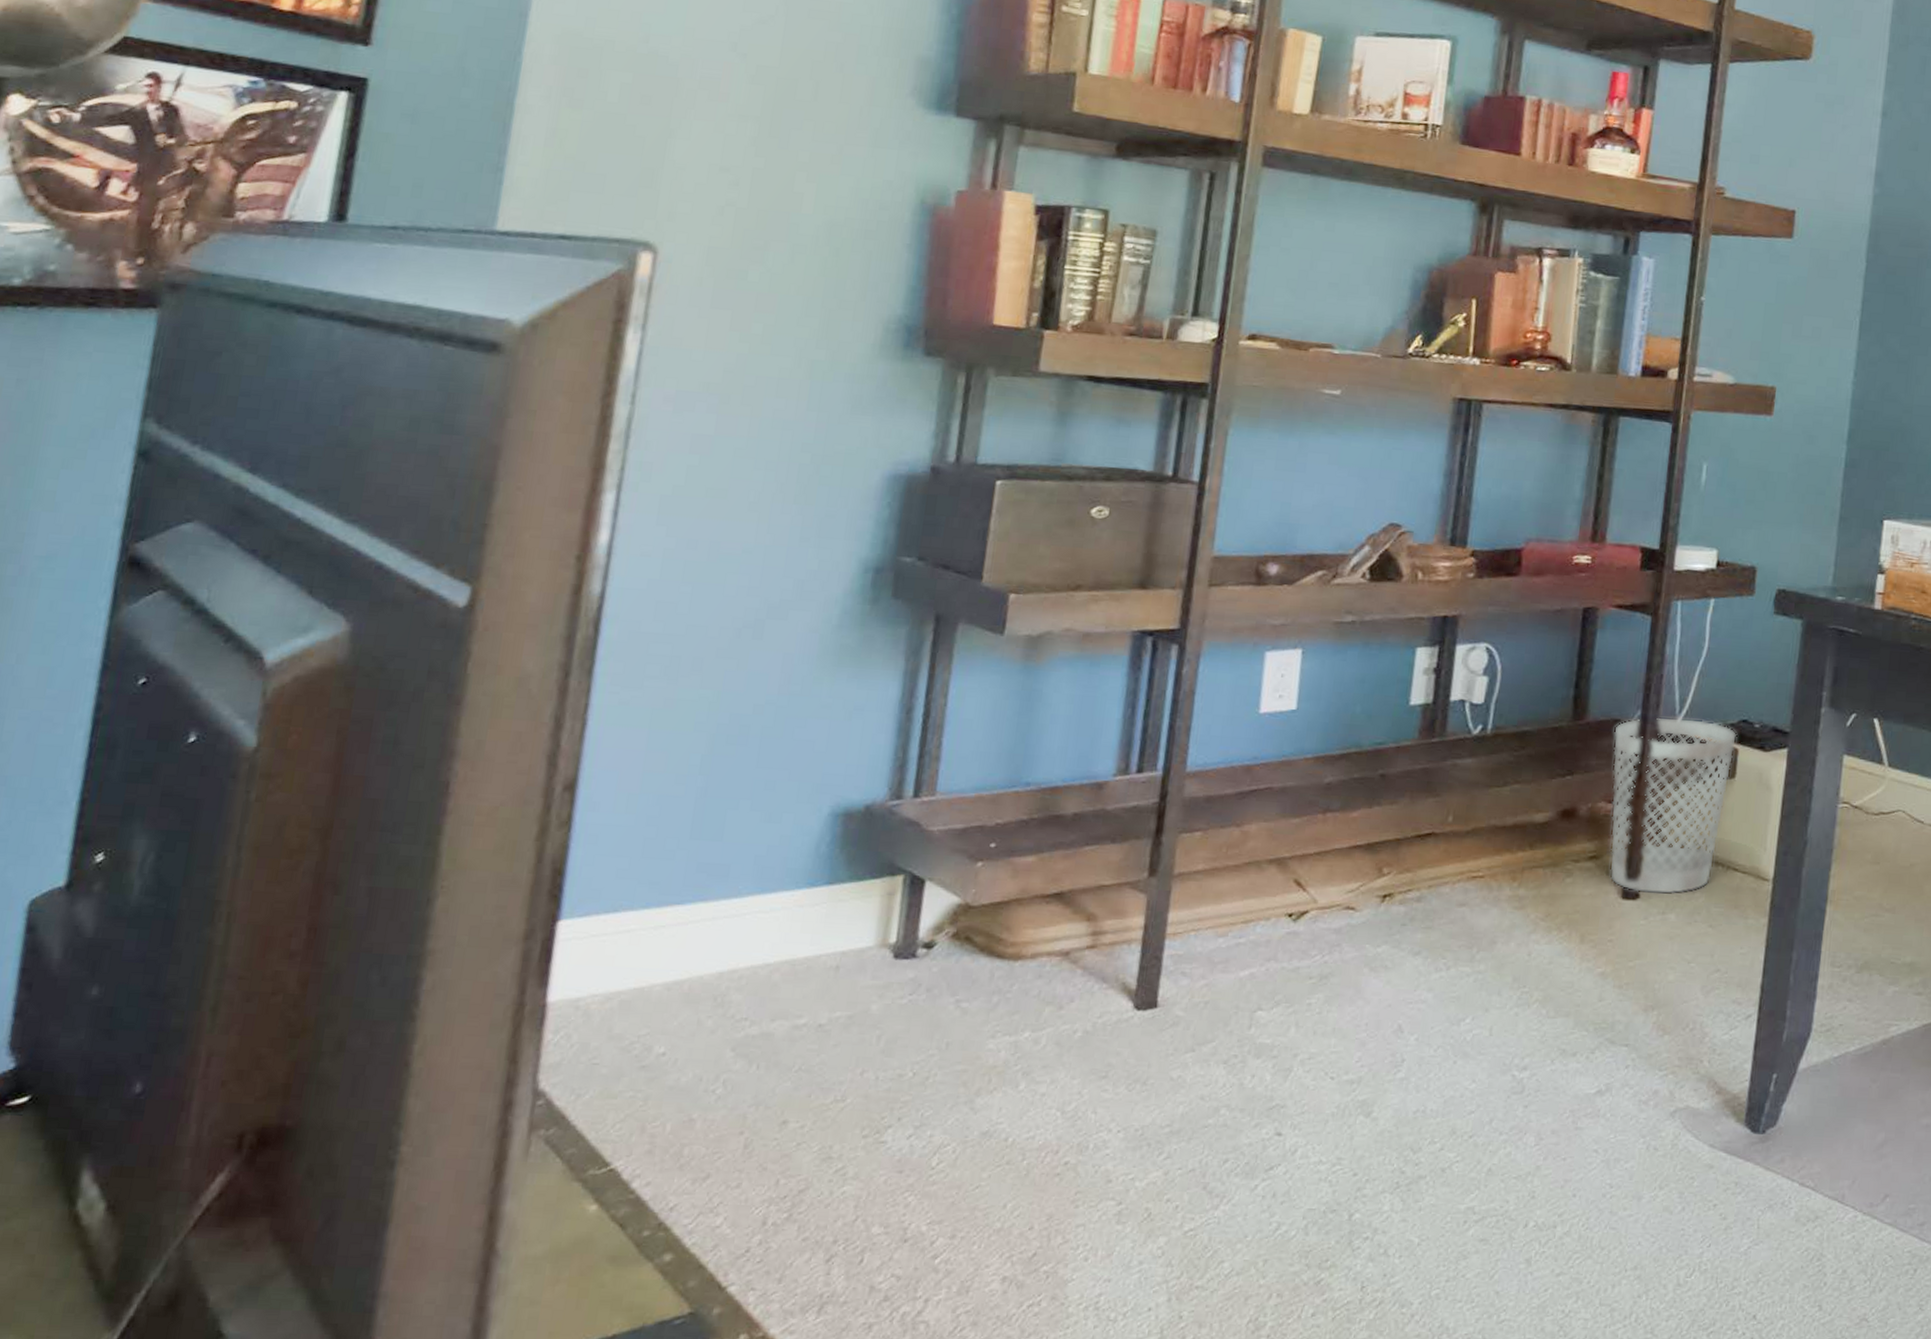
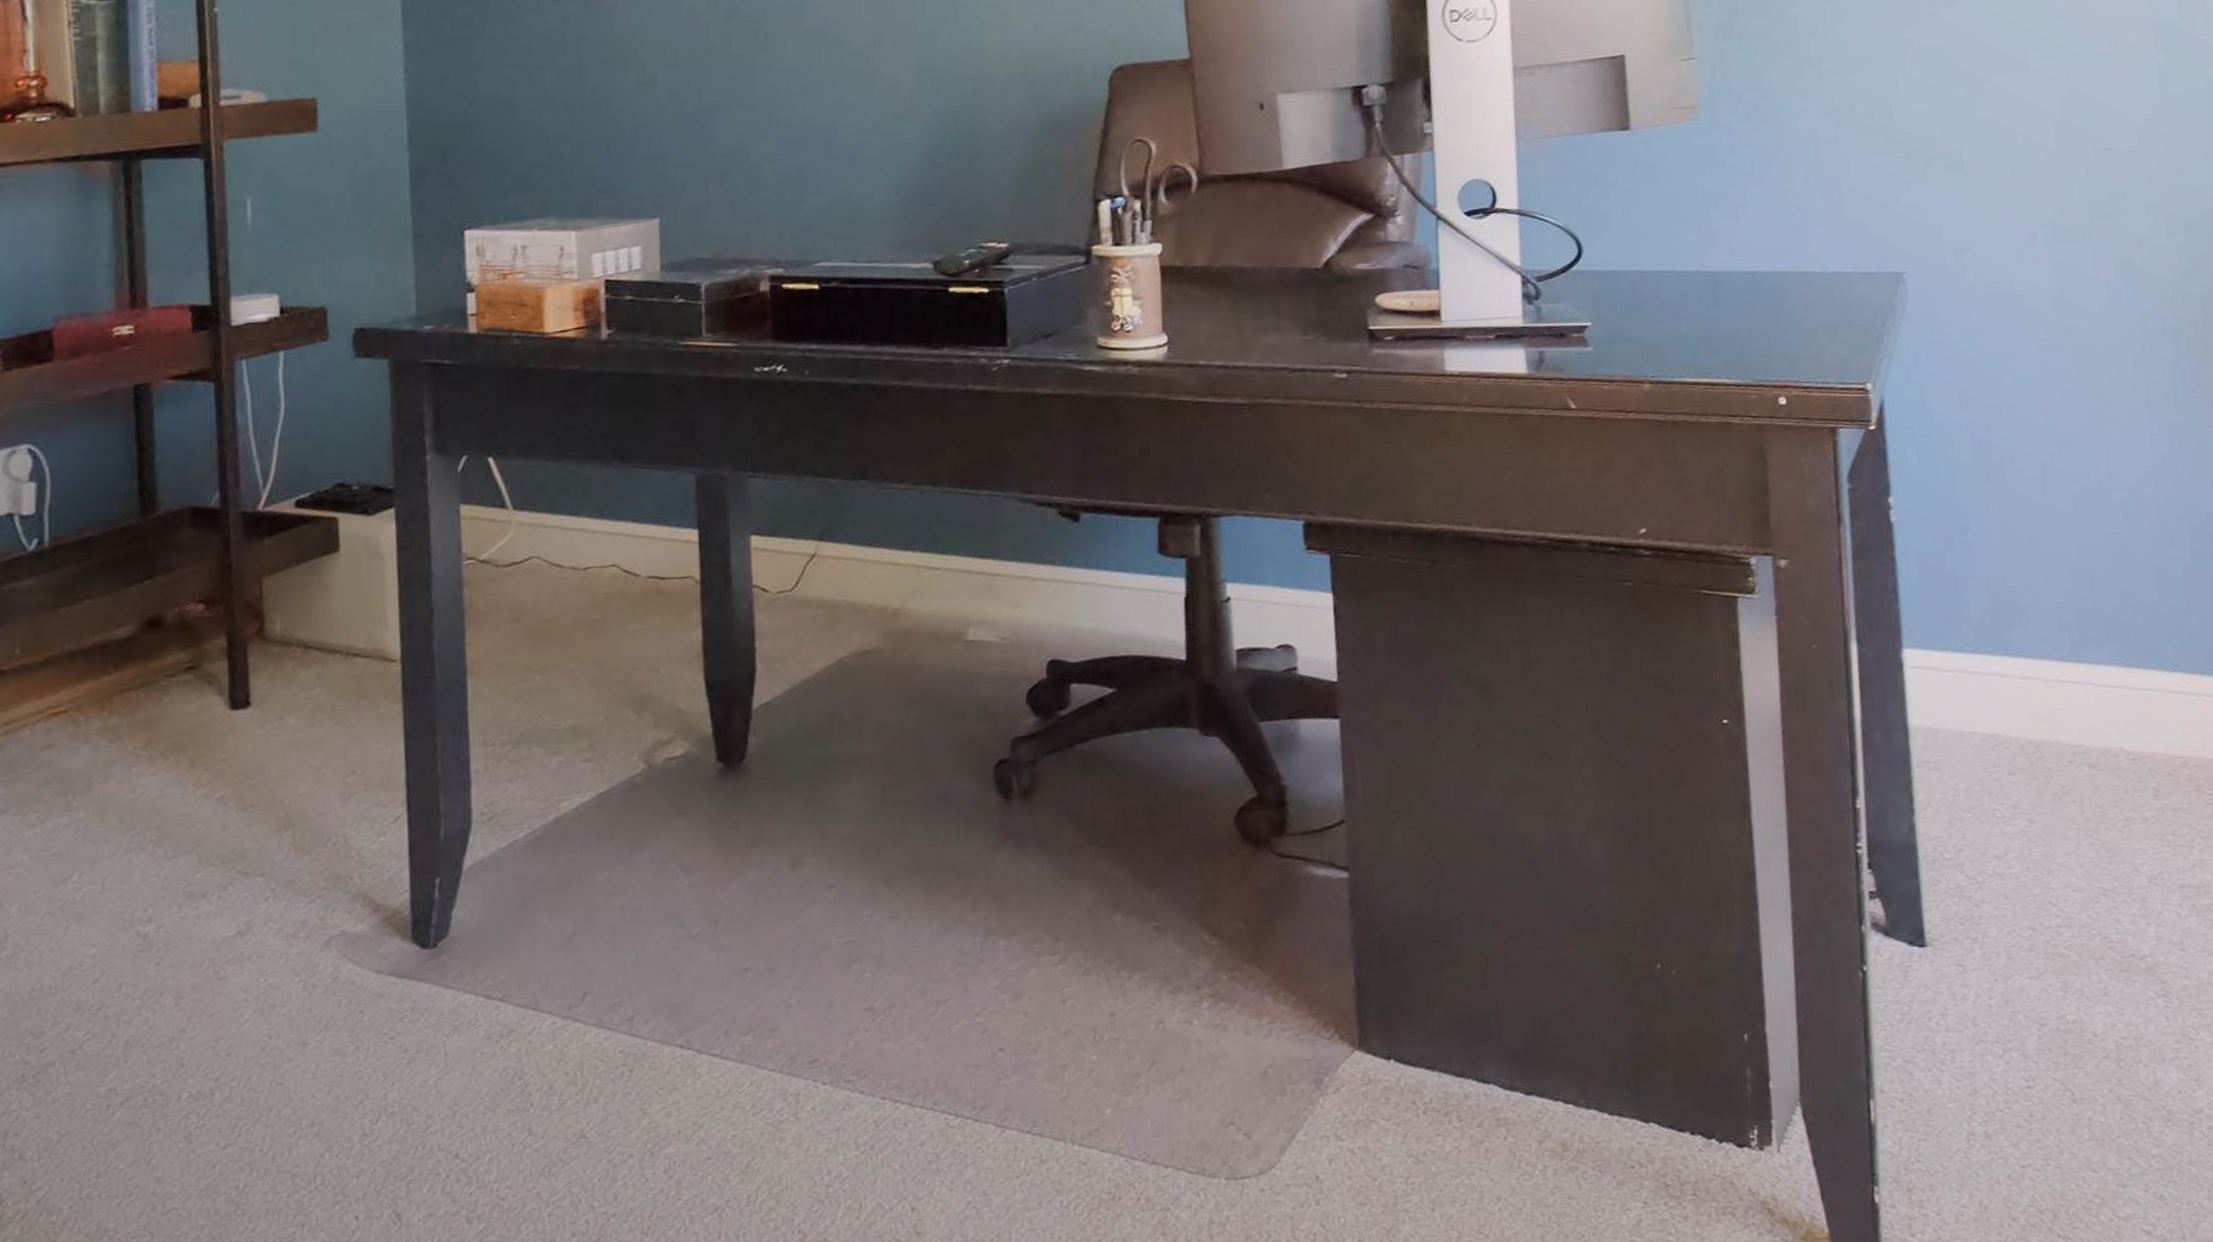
wastebasket: present [1609,716,1738,895] -> none [191,491,335,700]

